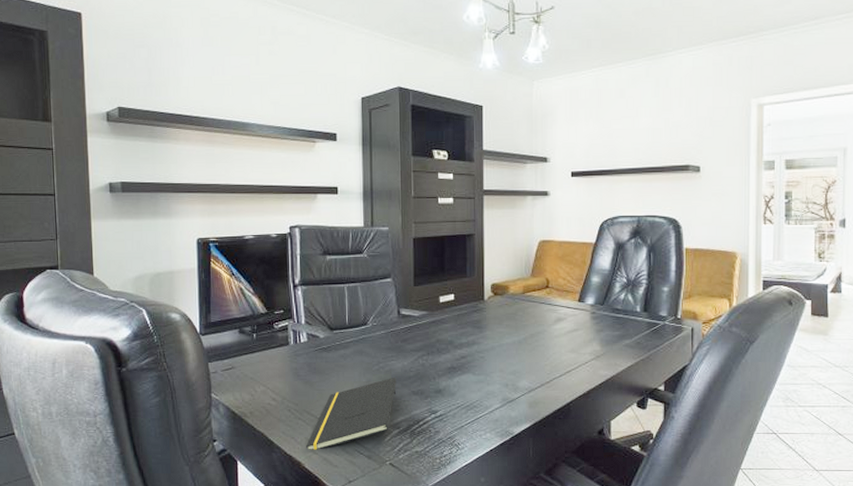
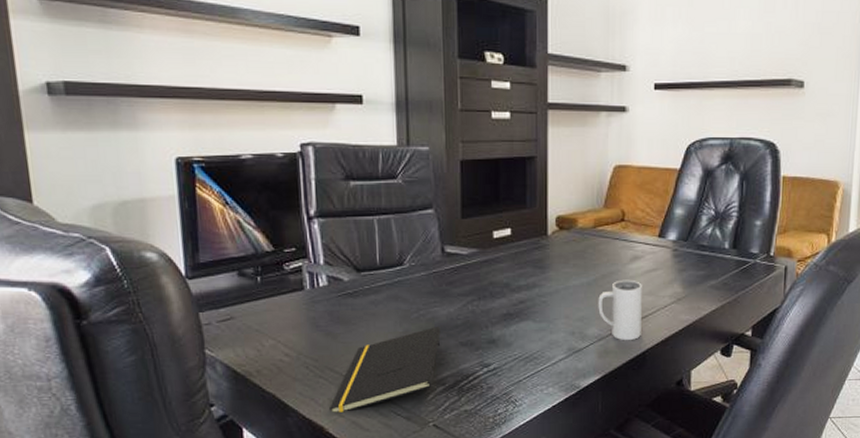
mug: none [528,338,566,393] -> present [598,279,642,341]

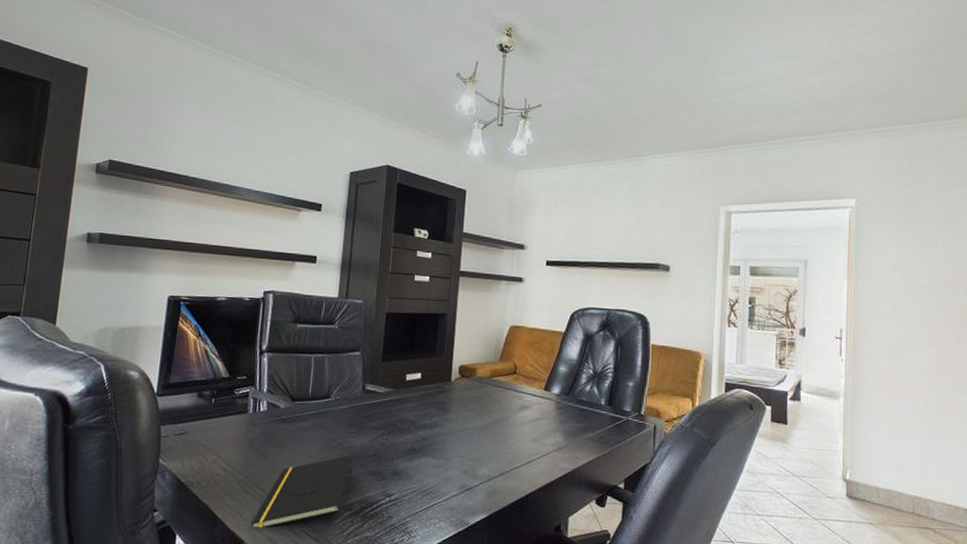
mug: present [598,279,642,341] -> none [489,426,528,484]

